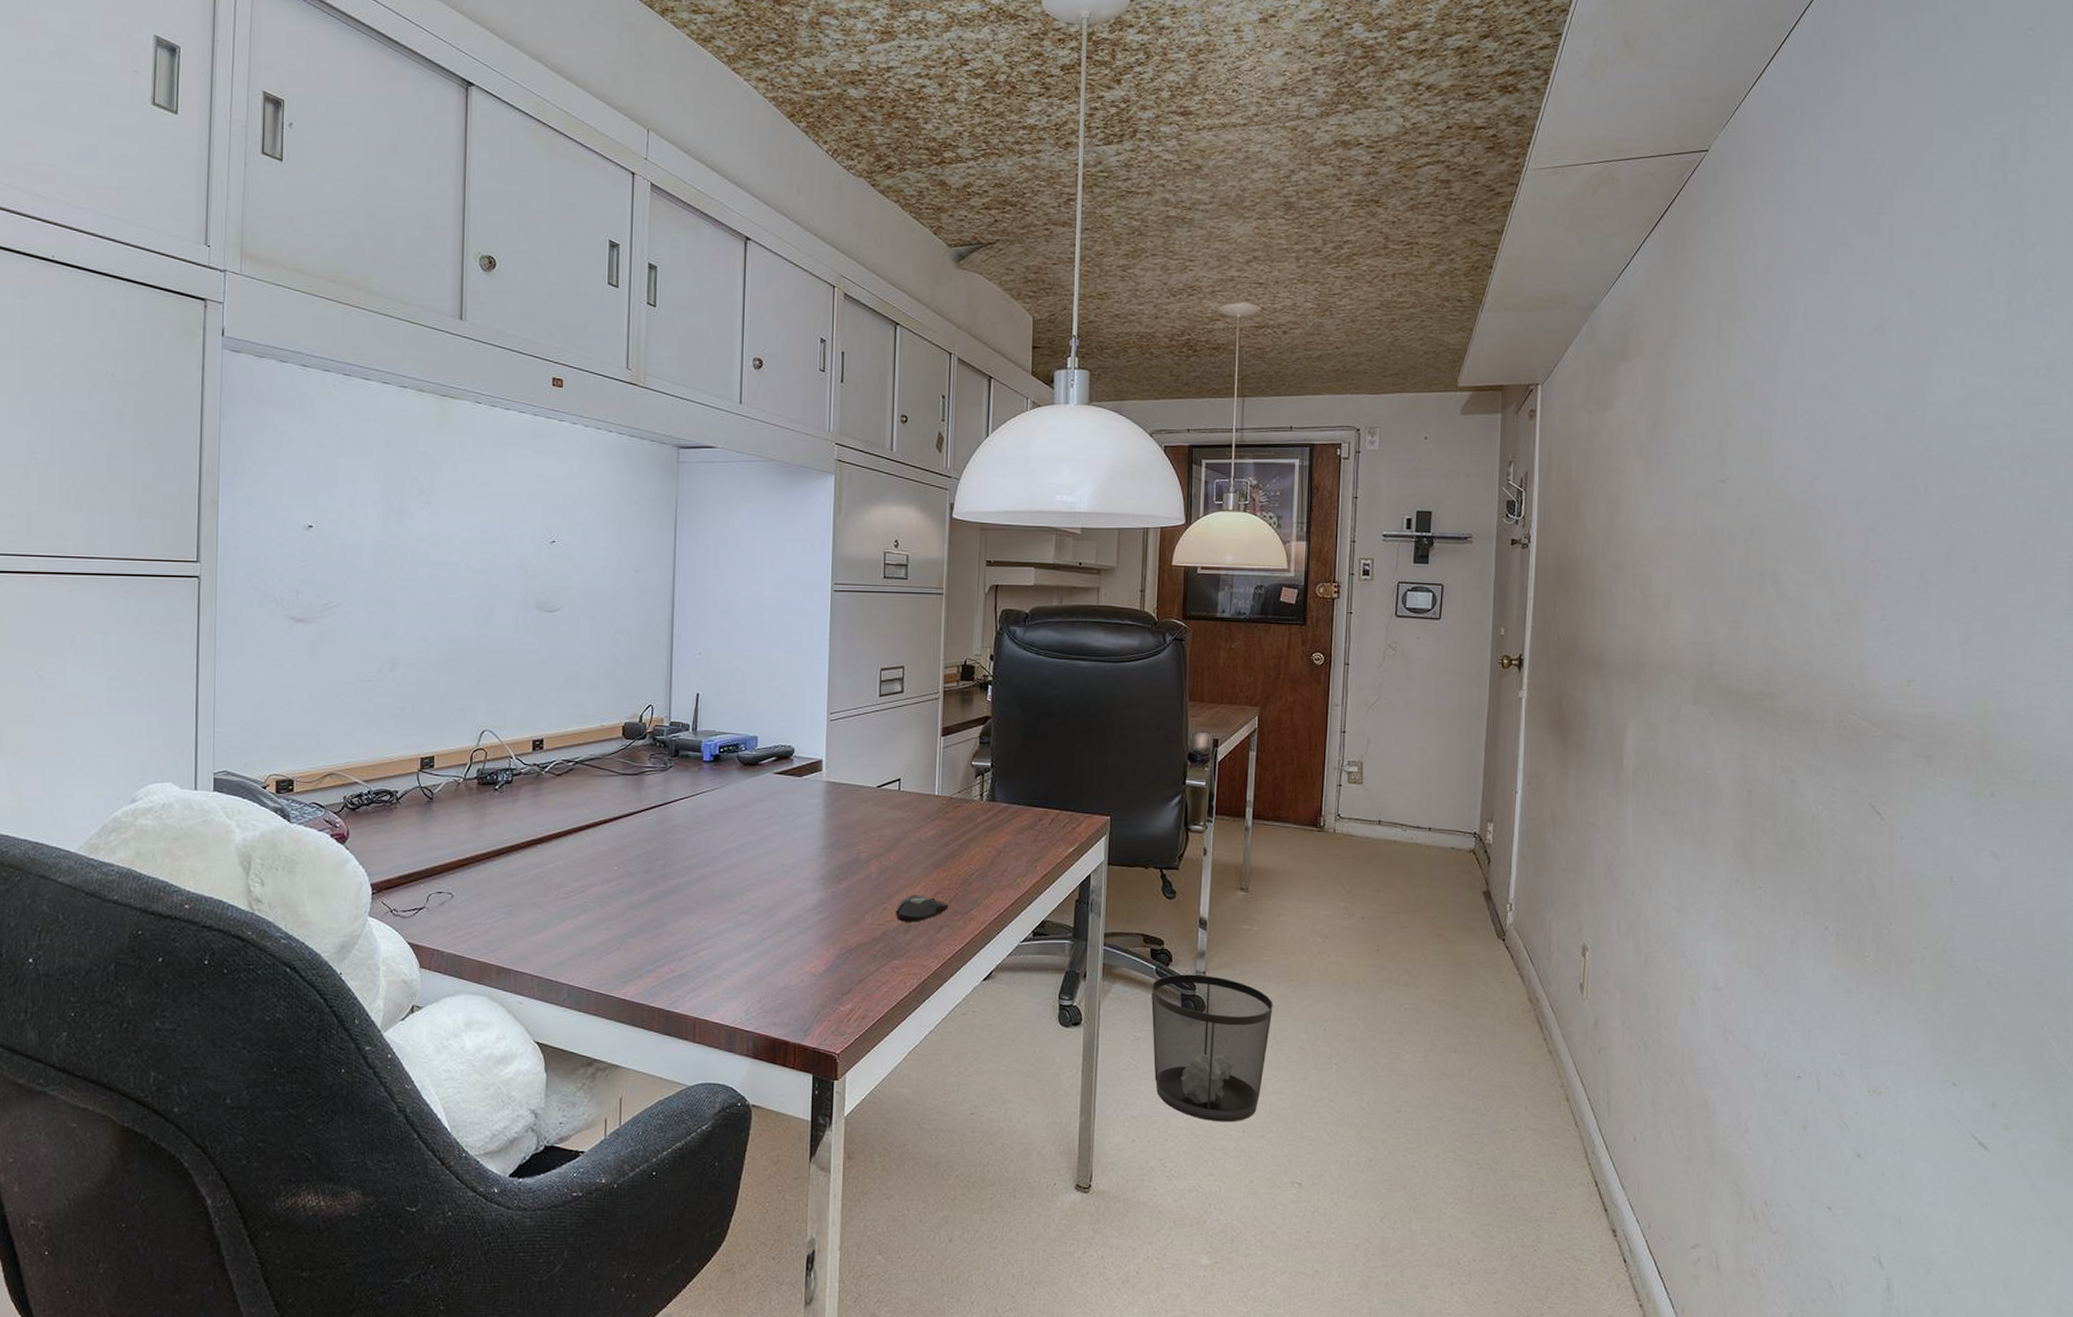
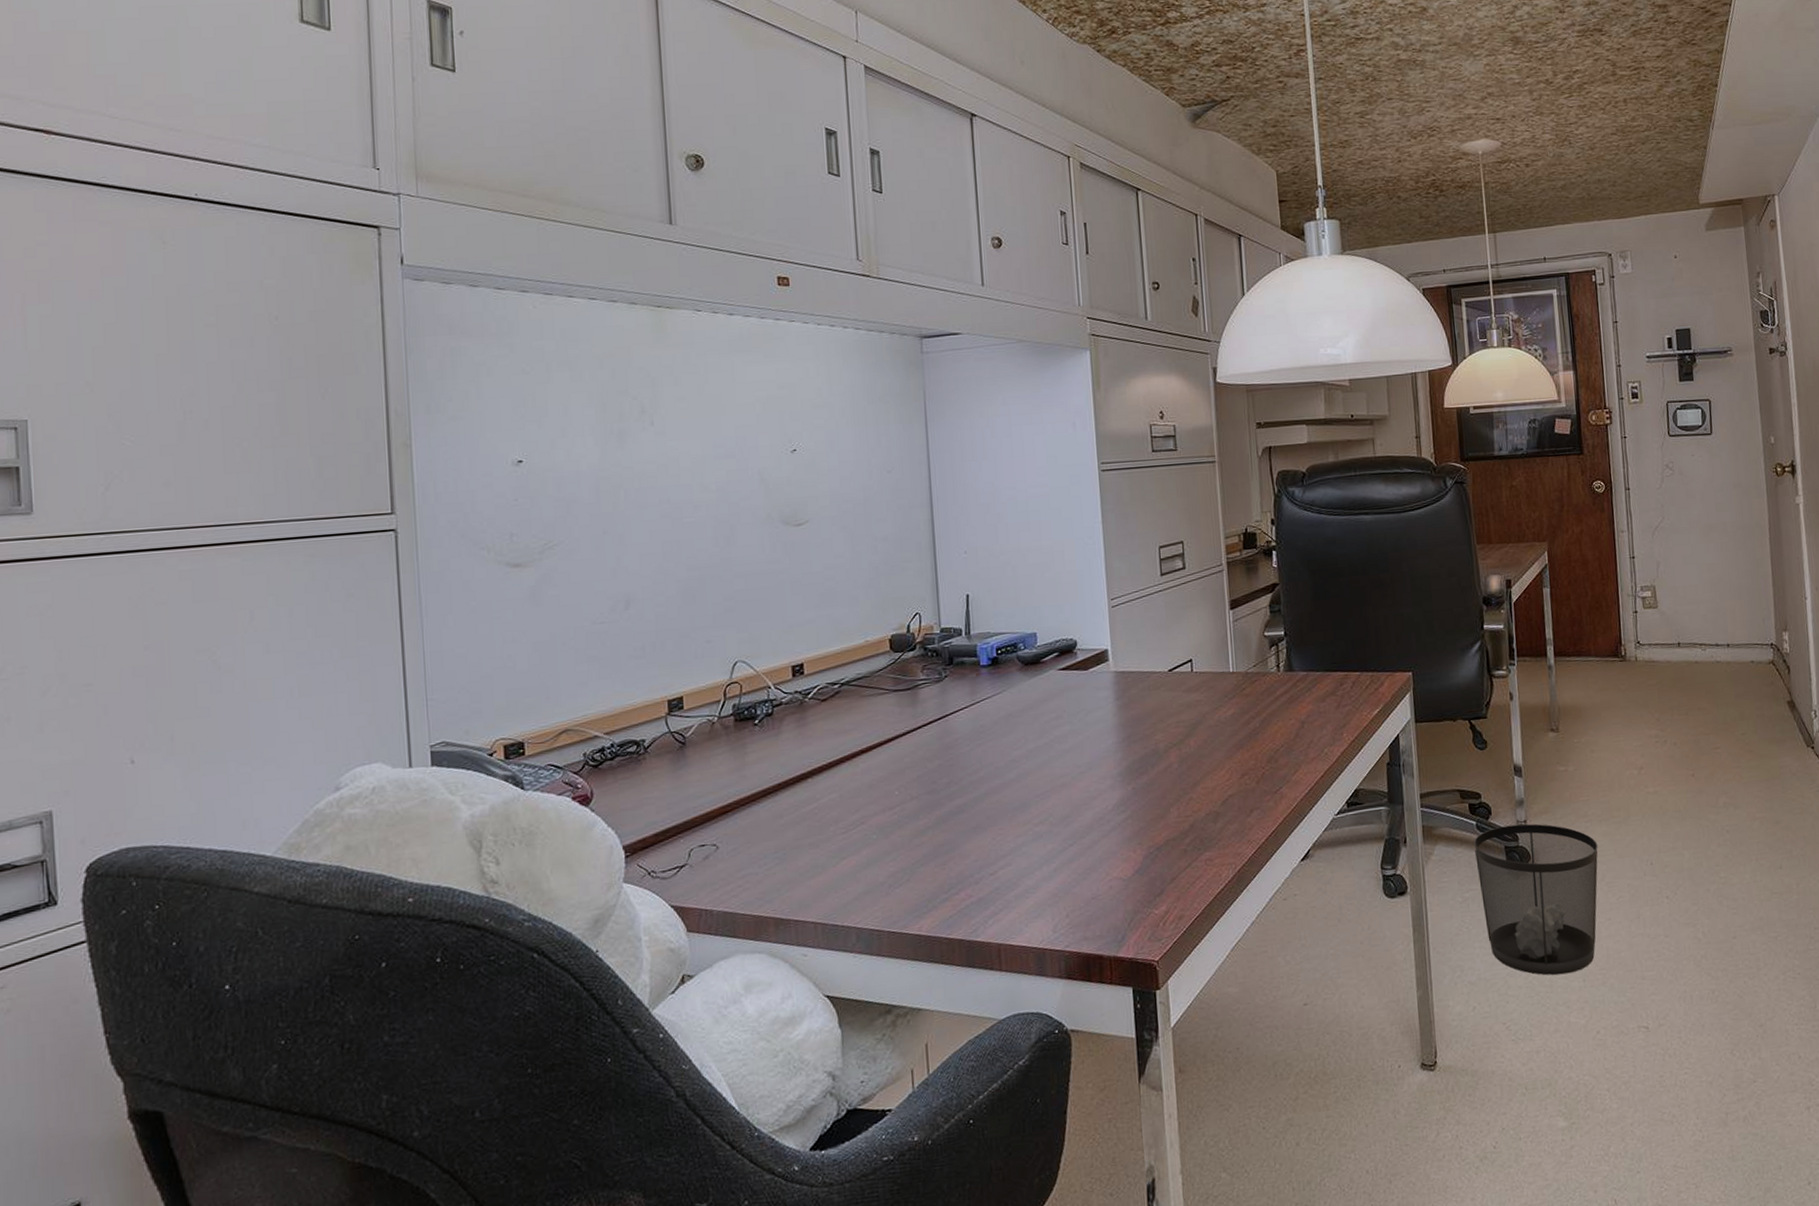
computer mouse: present [895,895,949,922] -> none [1201,779,1258,810]

